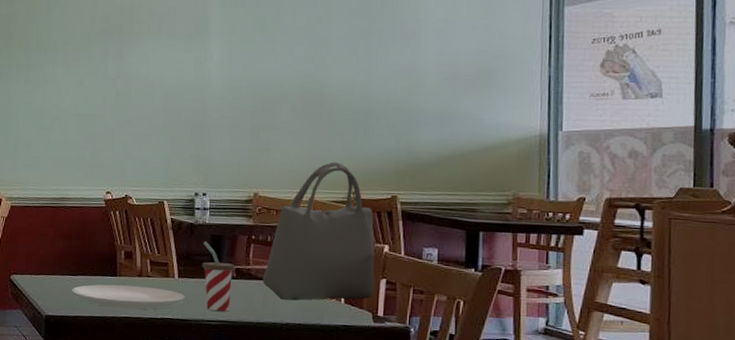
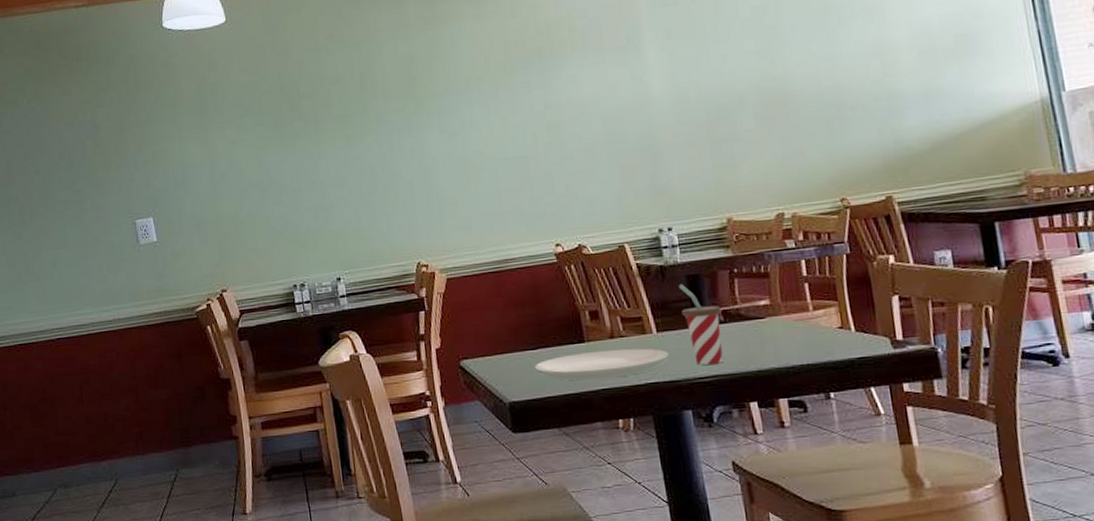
handbag: present [262,162,375,301] -> none [754,167,887,339]

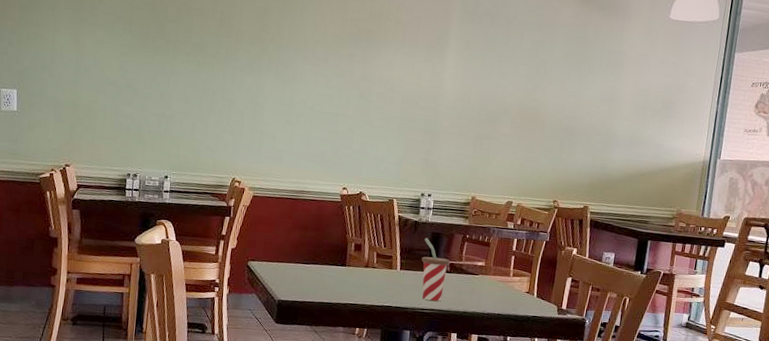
plate: present [534,348,670,381] -> none [303,273,405,298]

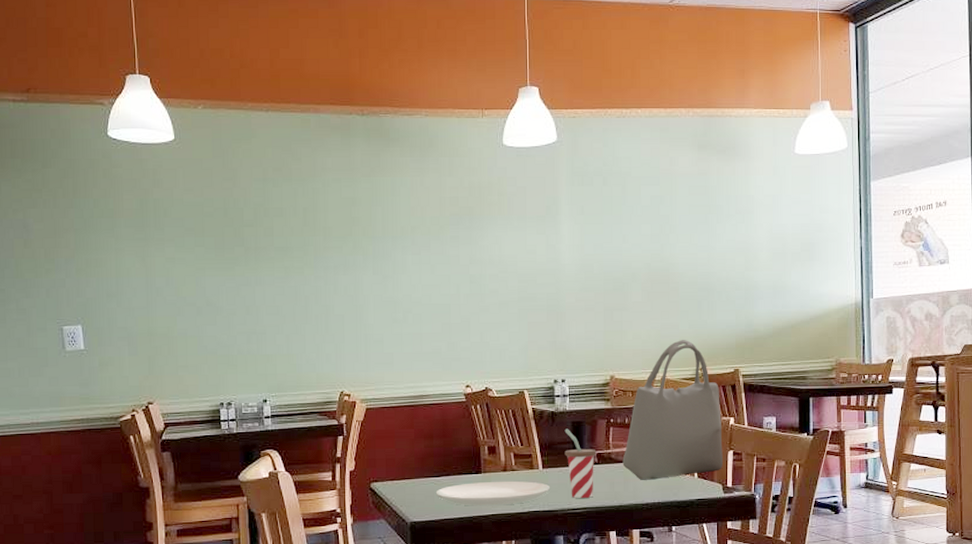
plate: none [303,273,405,298] -> present [435,480,551,506]
handbag: none [471,173,568,295] -> present [622,340,723,480]

